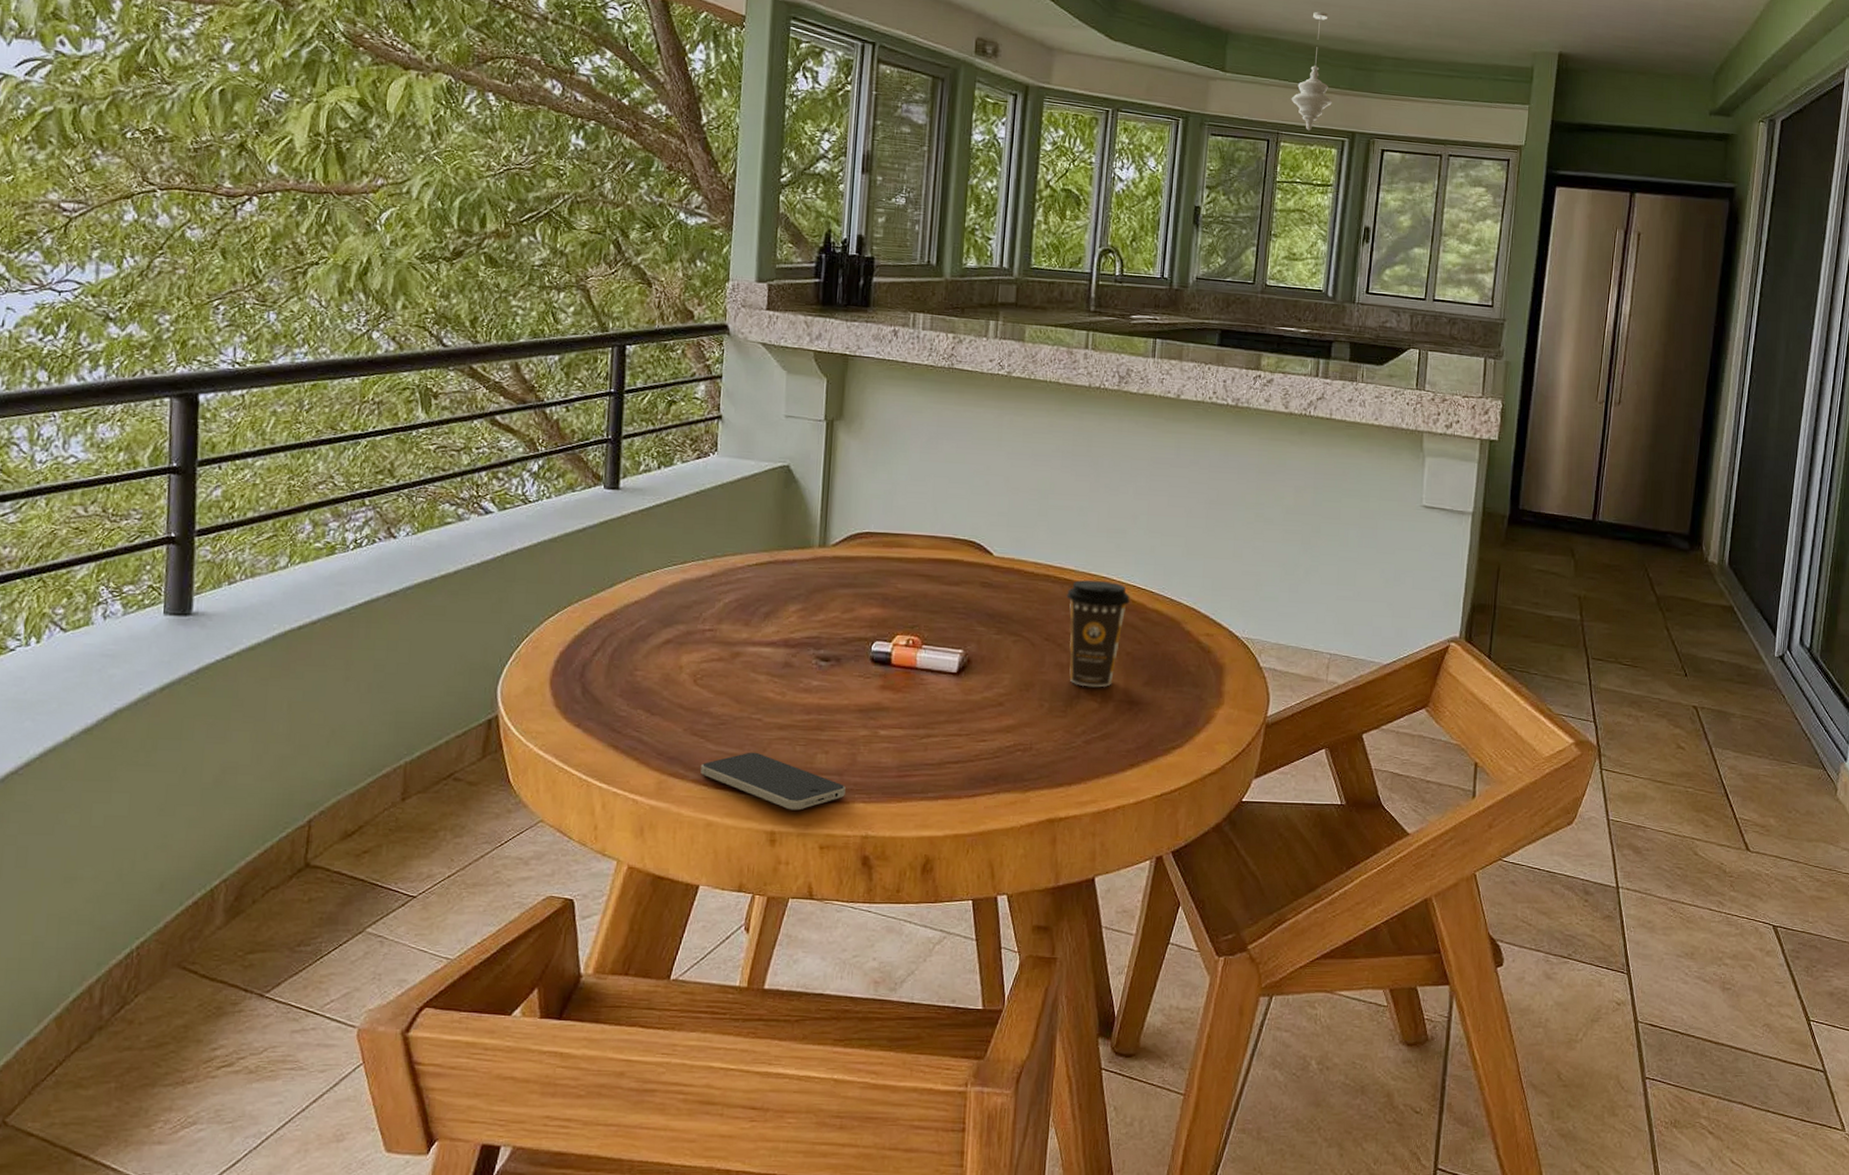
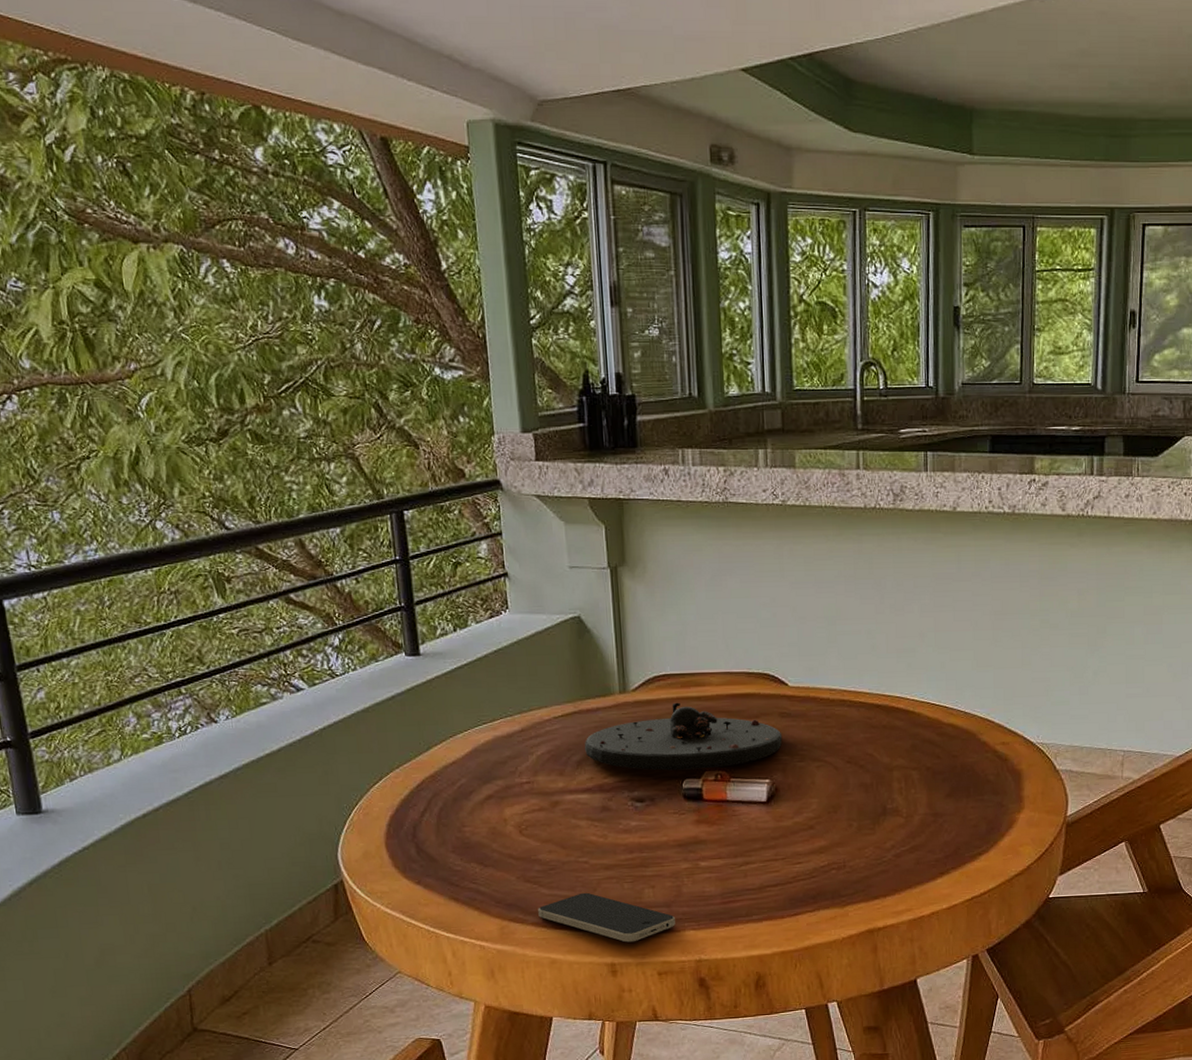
plate: none [774,561,981,633] -> present [584,702,783,771]
coffee cup: present [1066,579,1130,688] -> none [863,700,925,804]
pendant light: present [1291,11,1332,131] -> none [1044,75,1088,212]

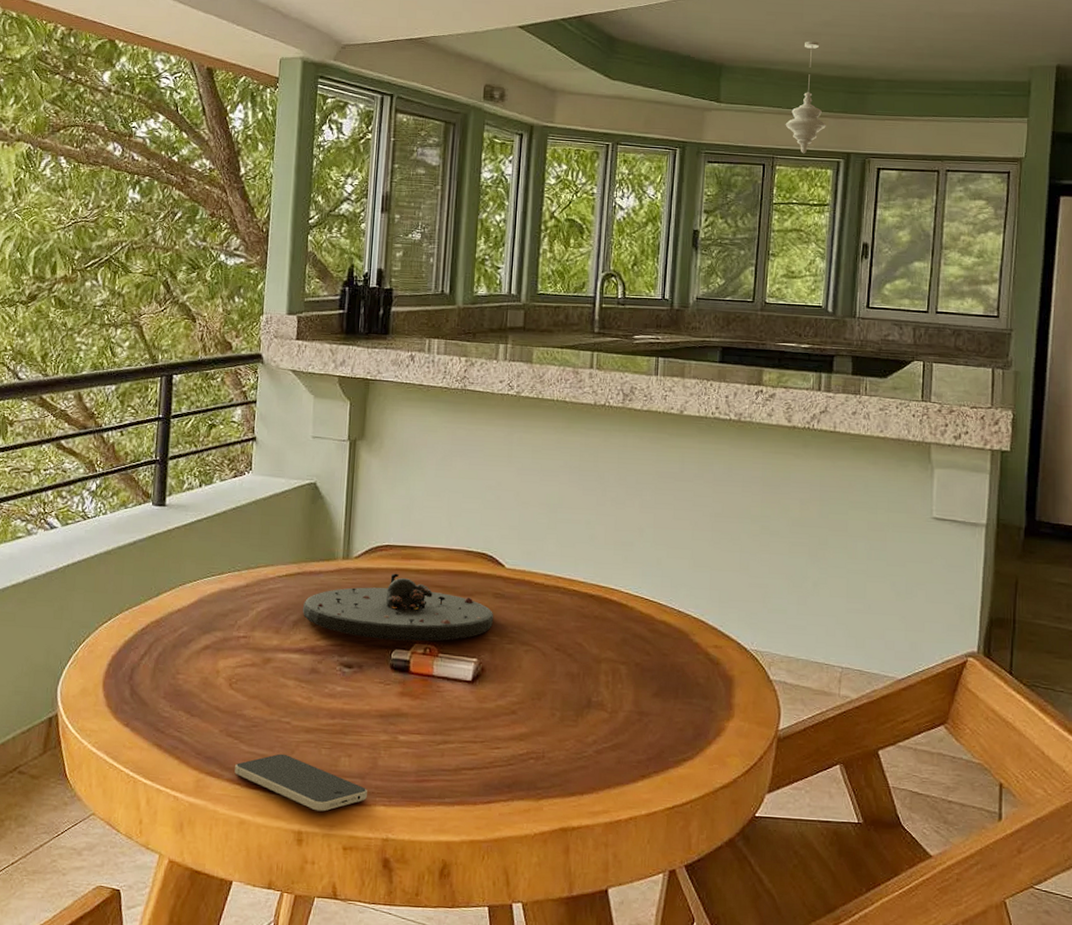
pendant light: none [1044,75,1088,212] -> present [785,41,826,154]

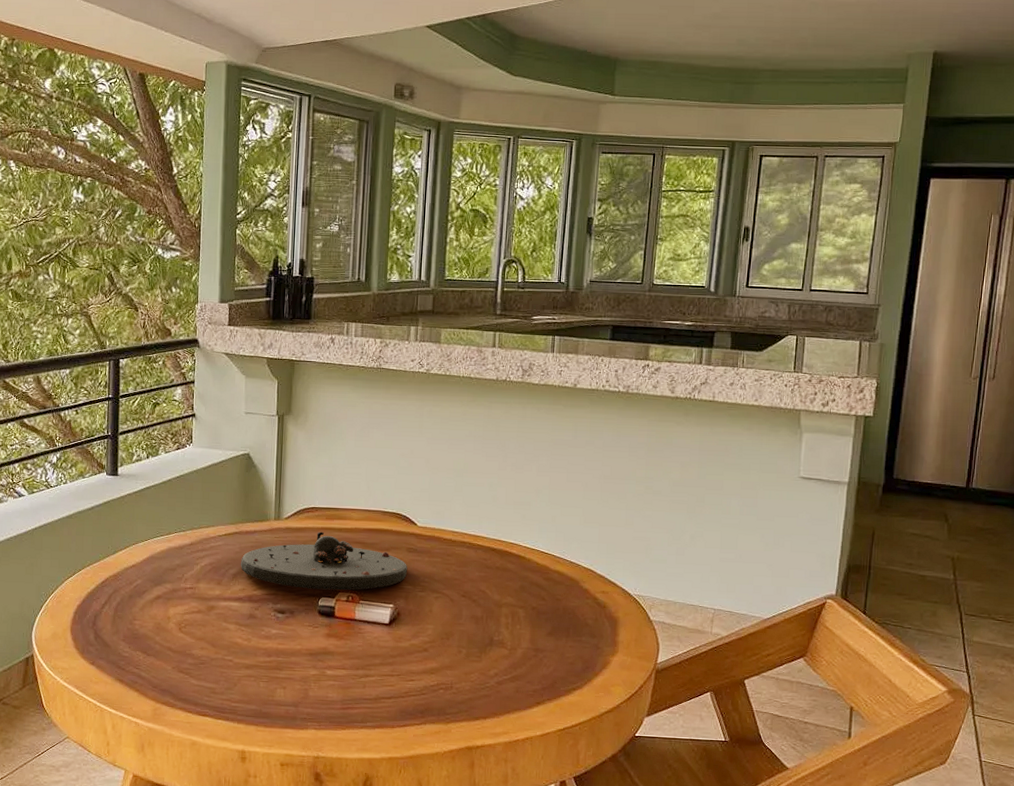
smartphone: present [235,753,367,812] -> none [186,686,300,734]
pendant light: present [785,41,826,154] -> none [675,33,713,143]

